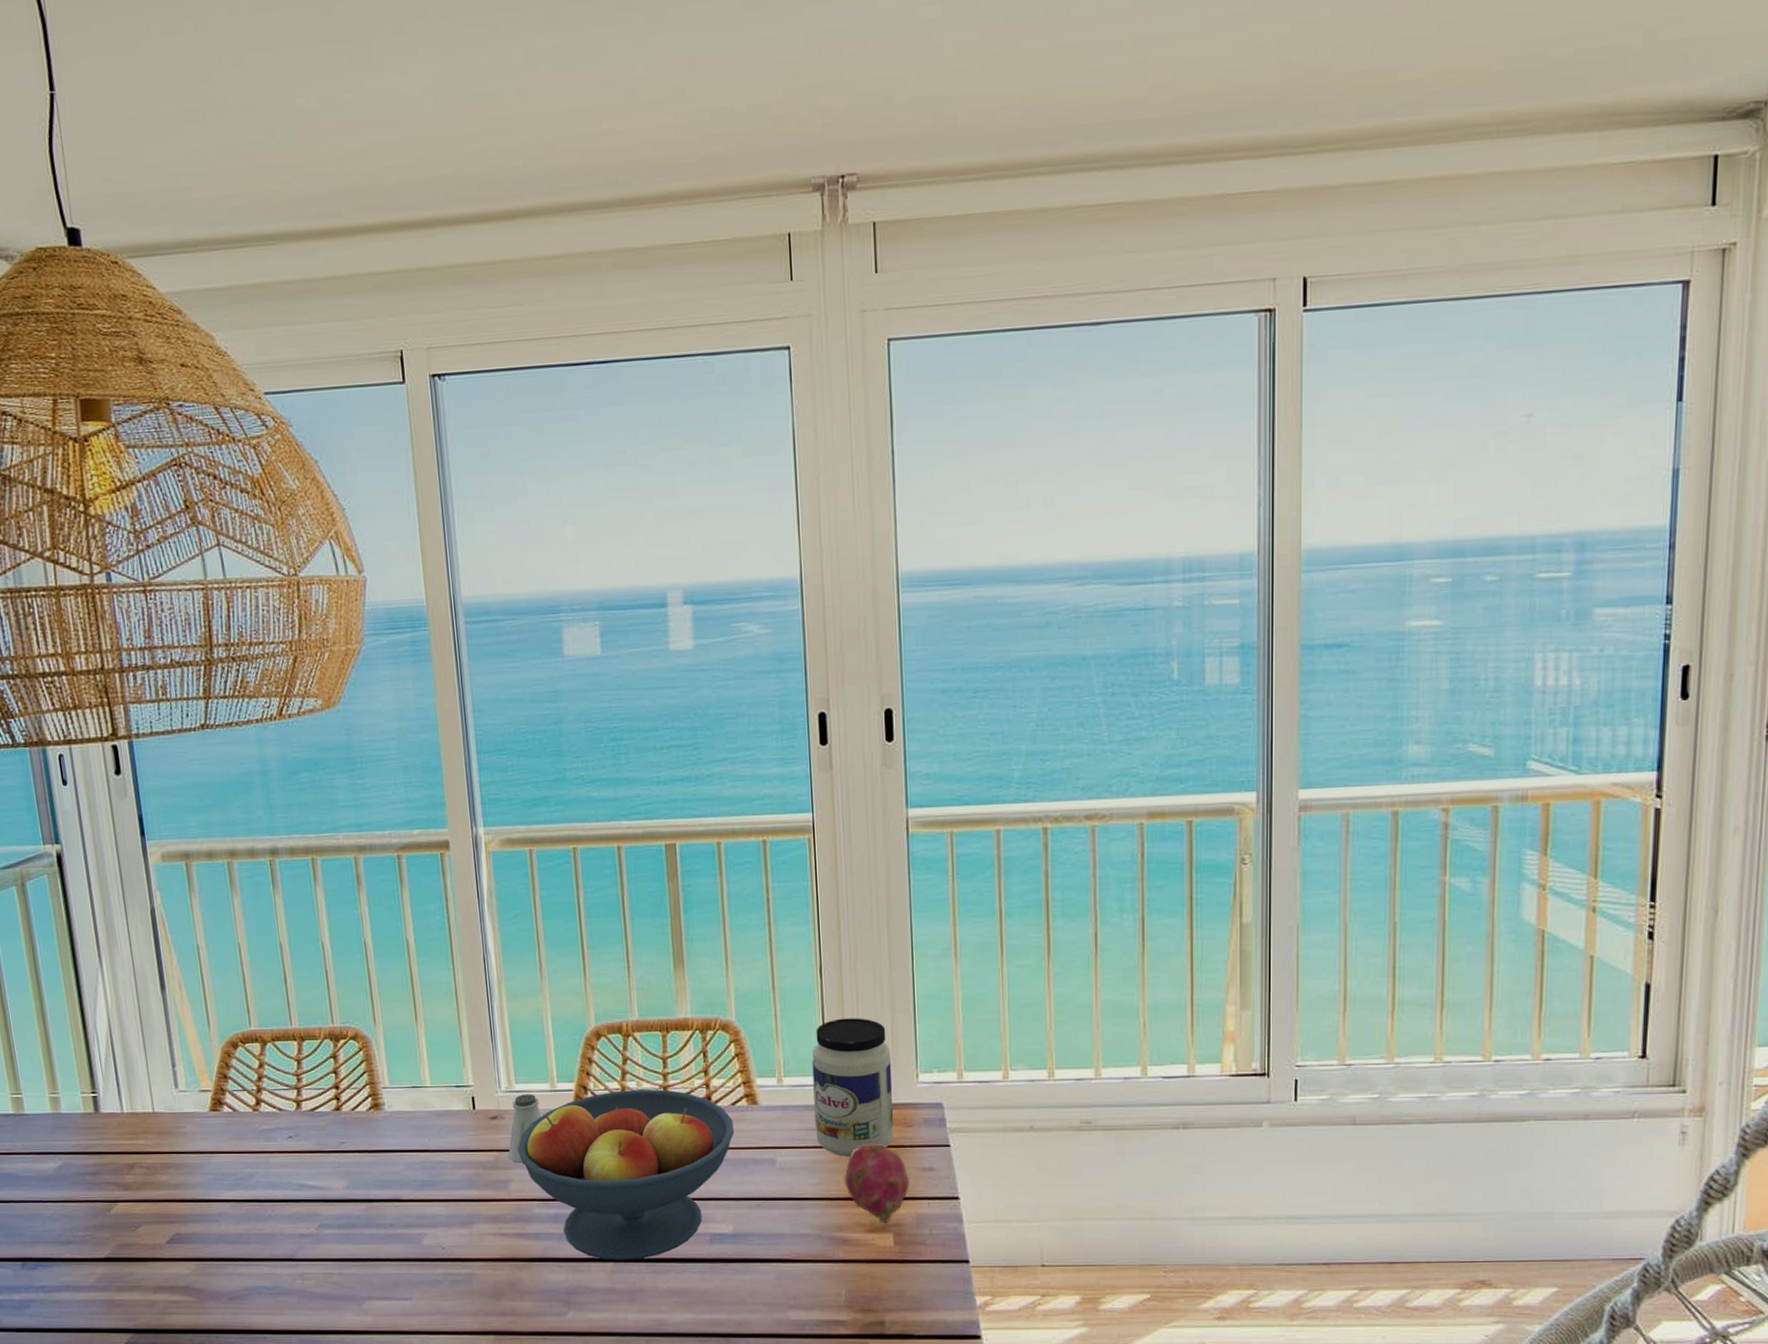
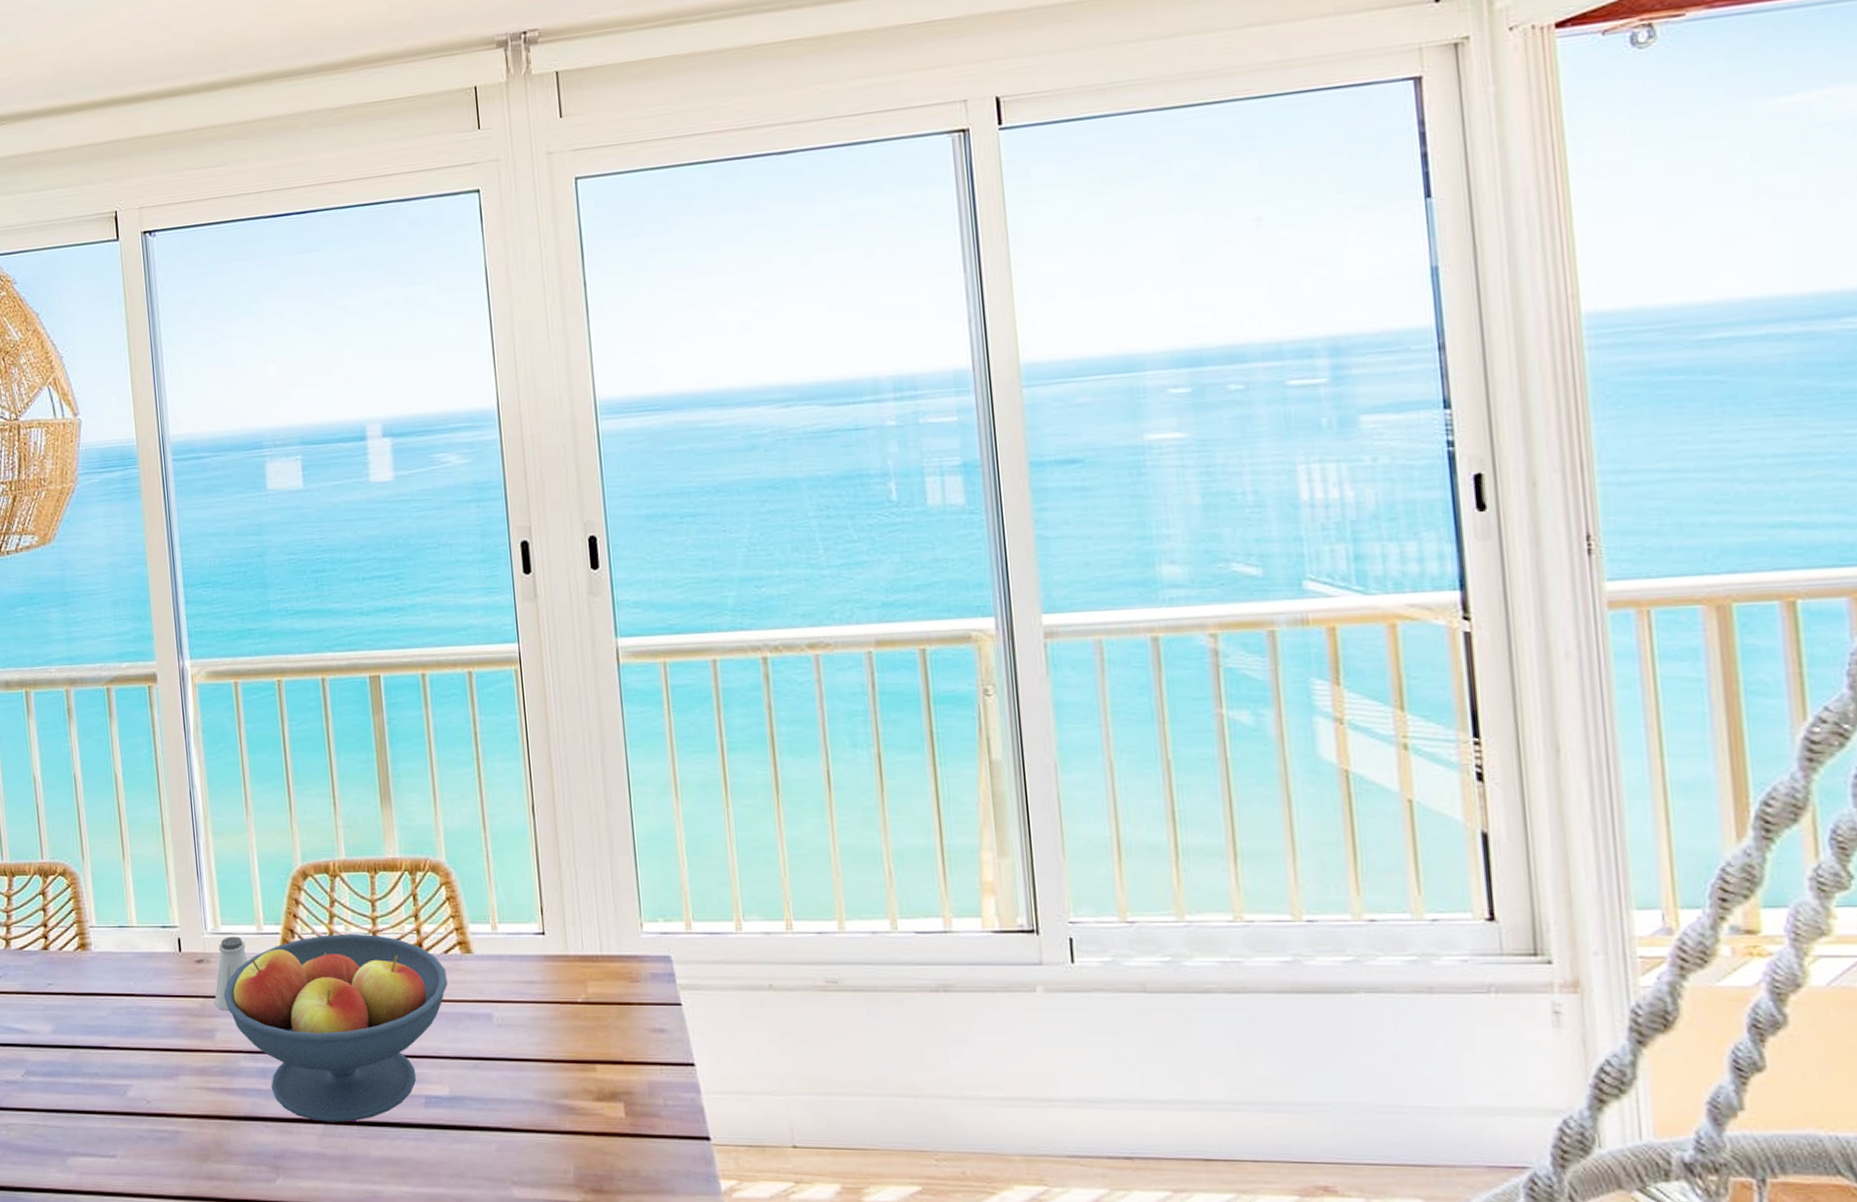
jar: present [812,1018,894,1158] -> none [527,860,619,1015]
fruit: present [844,1144,909,1224] -> none [567,1001,639,1091]

